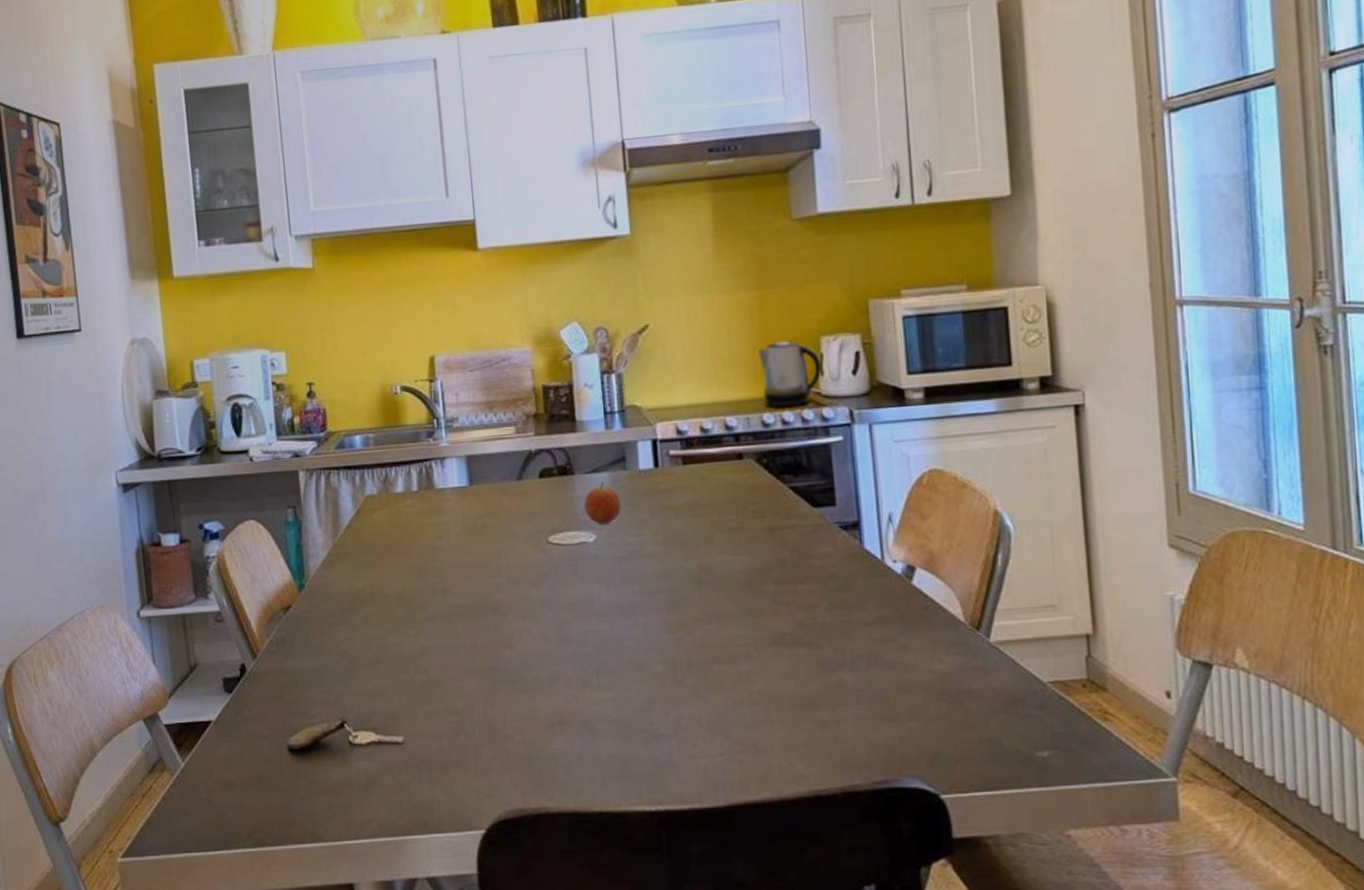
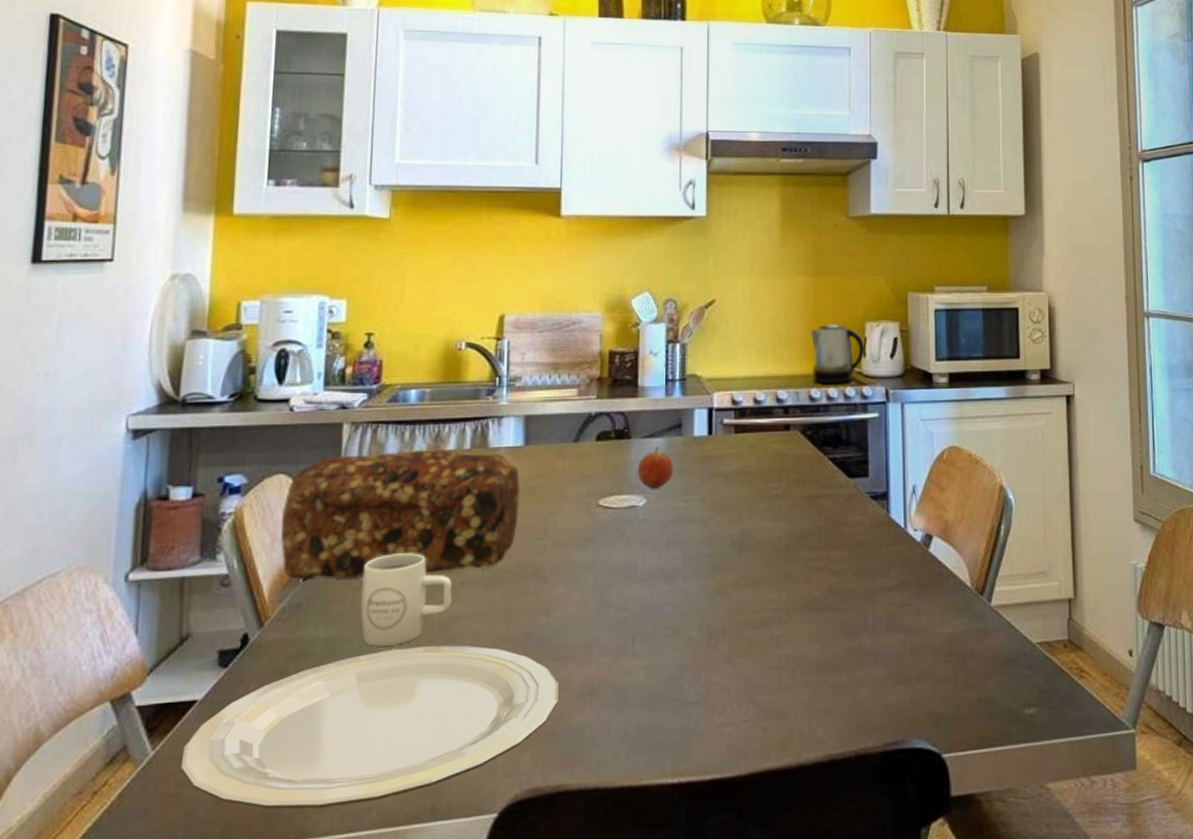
plate: none [207,676,530,817] -> present [180,645,559,810]
bread loaf: none [257,492,472,617] -> present [280,450,521,581]
mug: none [335,591,419,677] -> present [360,553,452,647]

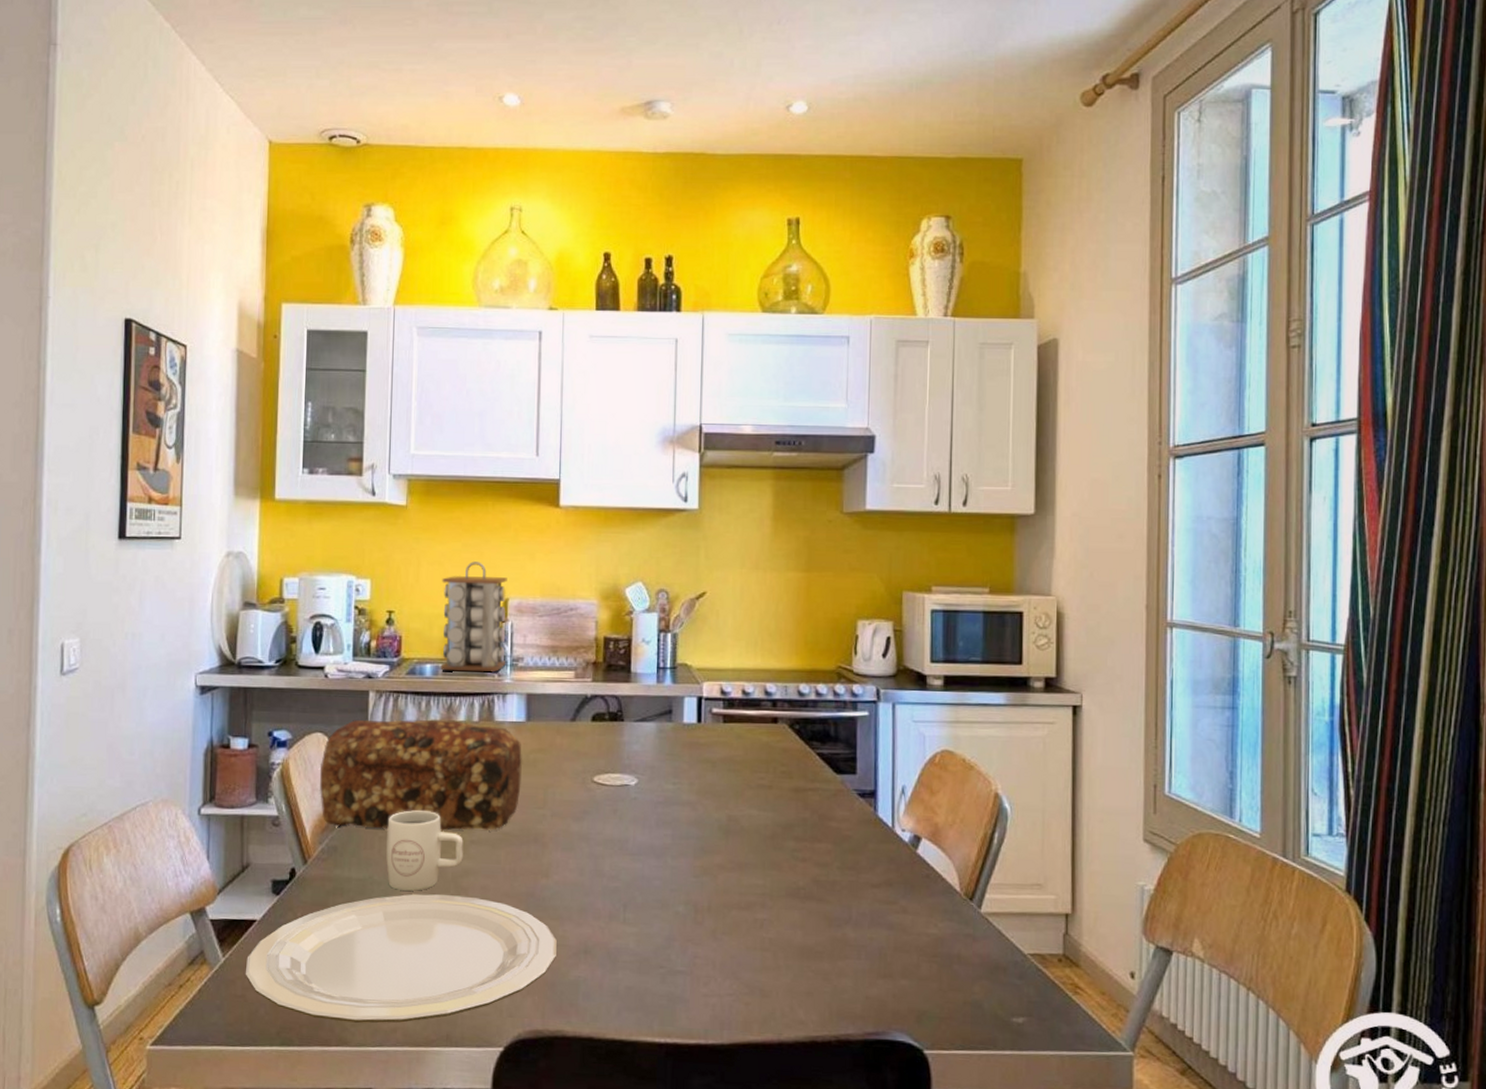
spice rack: none [427,276,504,397] -> present [440,561,507,673]
fruit: present [637,447,673,490] -> none [629,730,664,771]
kettle: present [811,324,865,385] -> none [801,620,857,681]

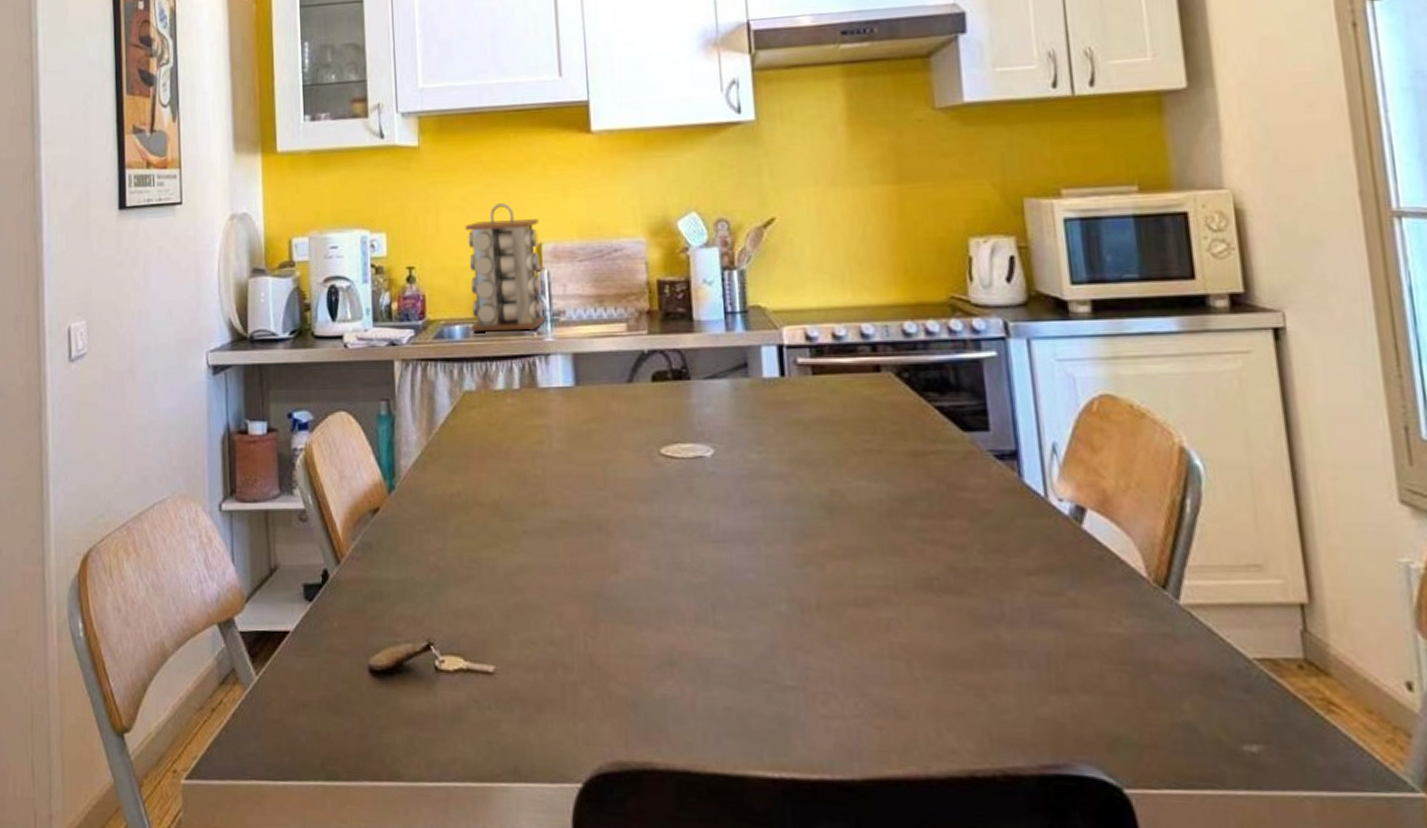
plate: present [245,894,557,1023] -> none [281,596,636,753]
bread loaf: present [319,719,523,831] -> none [346,389,576,520]
mug: present [385,810,464,891] -> none [426,497,515,593]

